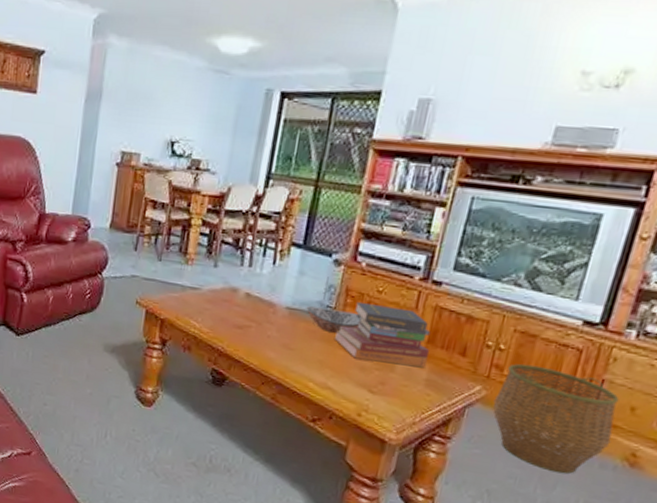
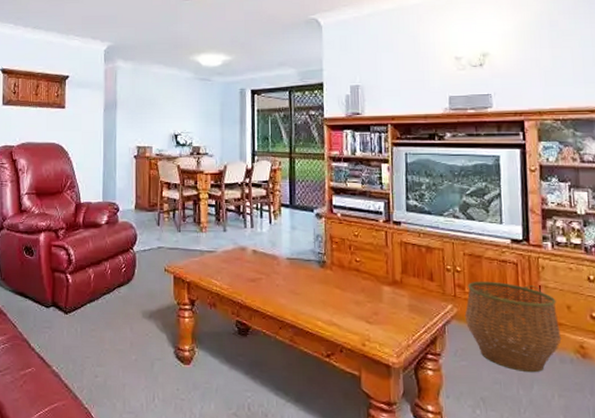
decorative bowl: present [306,306,362,333] -> none [302,255,347,275]
books: present [335,302,431,368] -> none [330,247,405,296]

